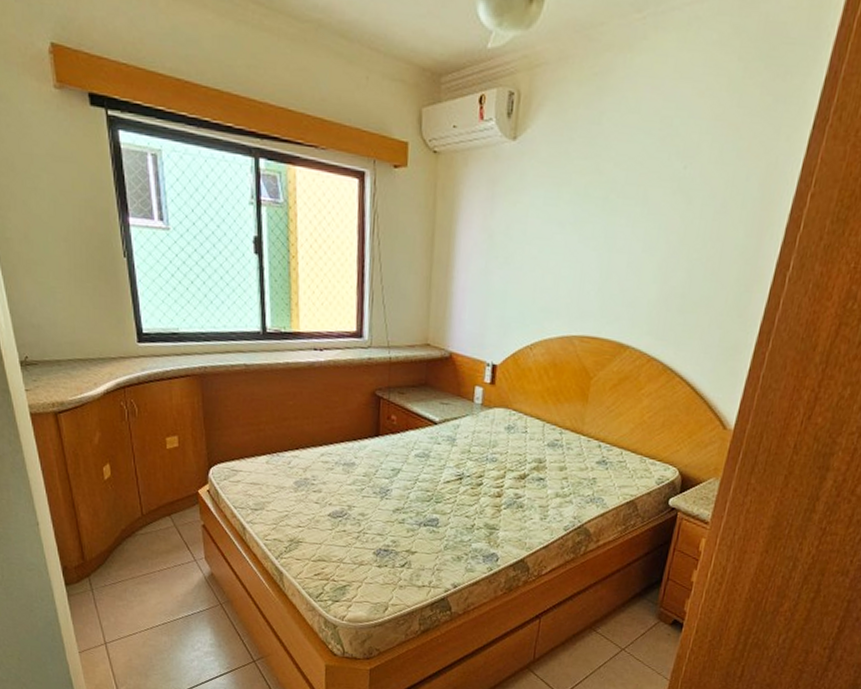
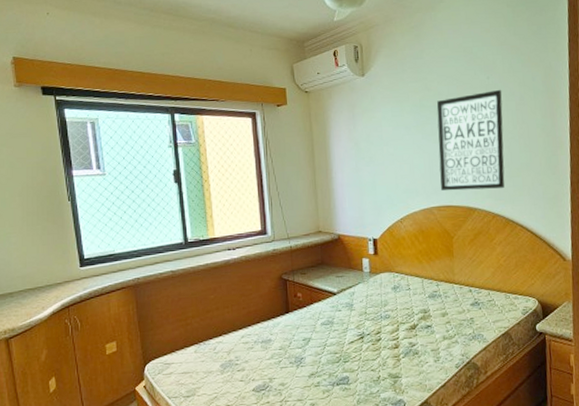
wall art: none [588,186,700,325] -> present [436,89,505,191]

